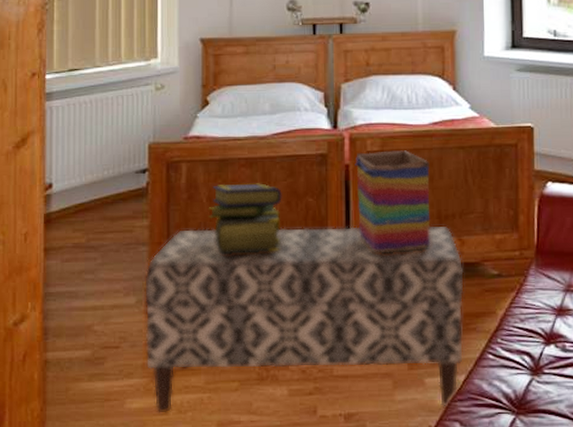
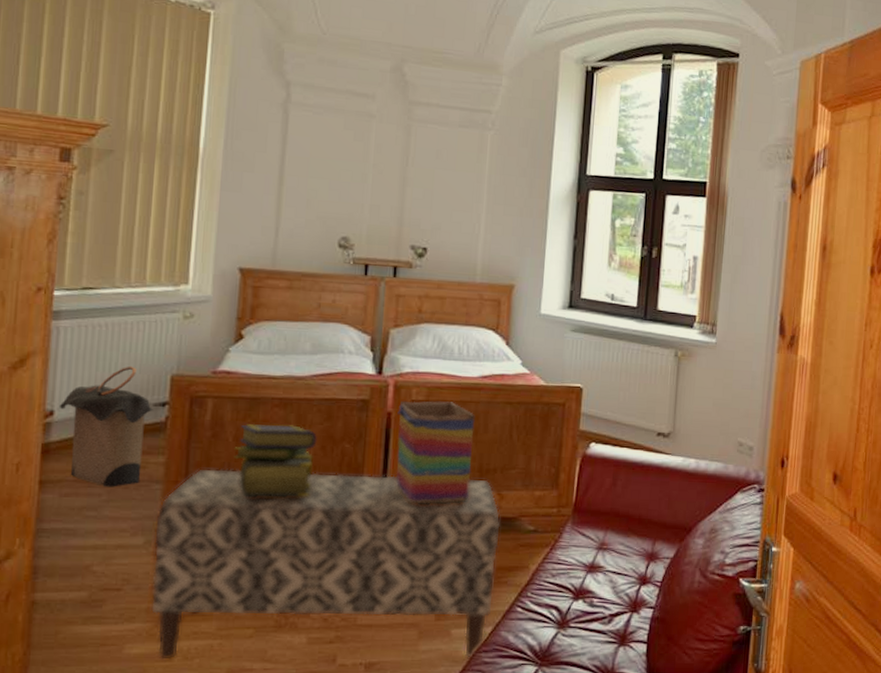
laundry hamper: none [56,137,136,251] -> present [59,366,154,487]

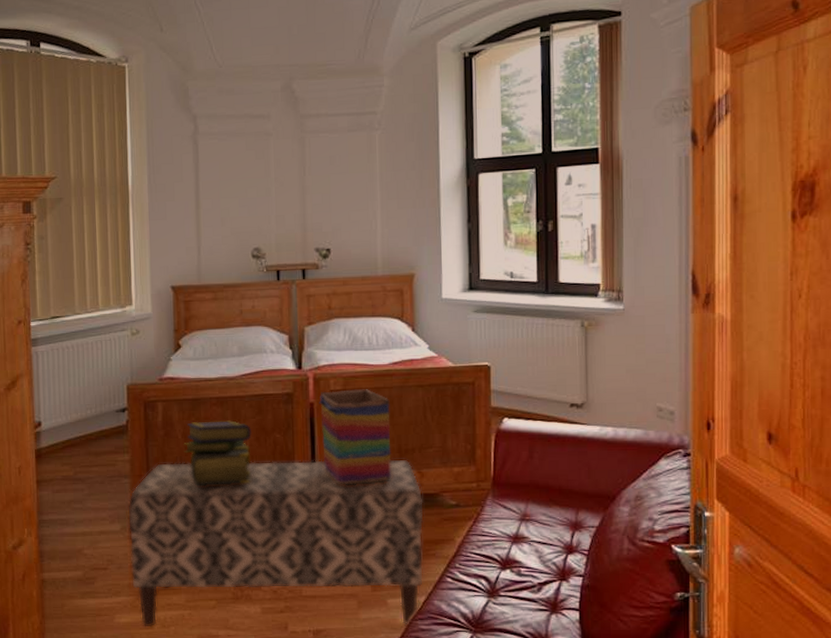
laundry hamper: present [59,366,154,487] -> none [44,379,116,483]

